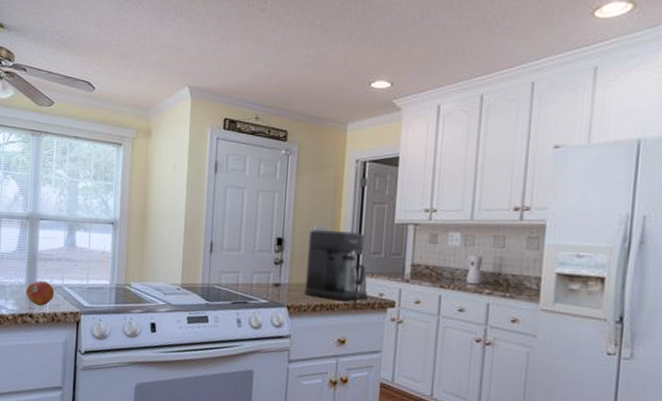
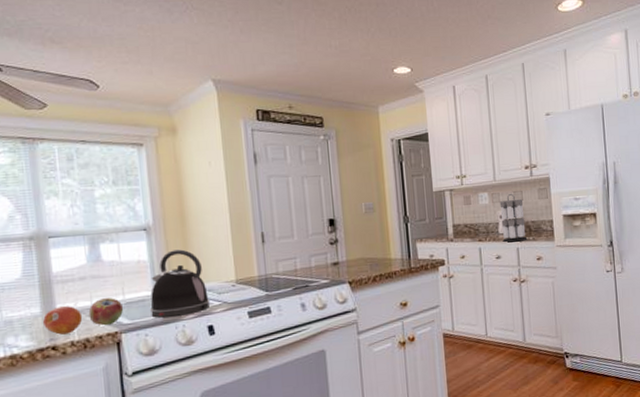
fruit: none [59,279,86,305] -> present [88,297,124,326]
kettle: none [105,246,156,309] -> present [149,249,210,318]
coffee maker: present [304,230,369,301] -> none [359,203,421,269]
spice rack: none [470,237,505,297] -> present [499,193,528,243]

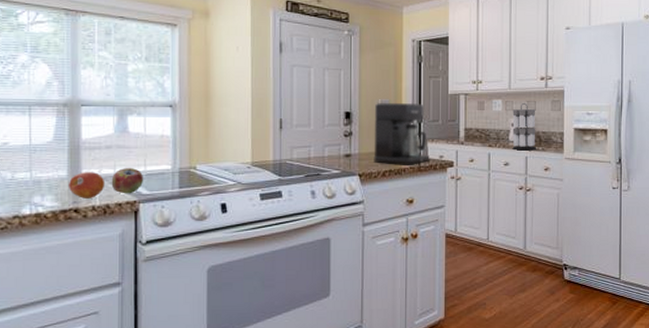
kettle: present [149,249,210,318] -> none [168,128,226,191]
coffee maker: none [359,203,421,269] -> present [374,102,431,165]

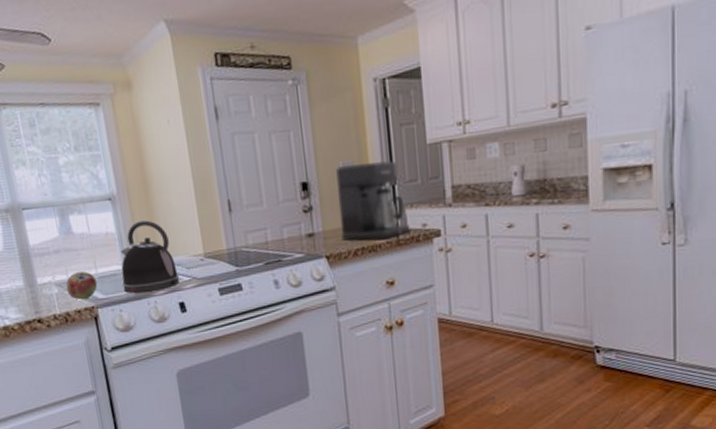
fruit: present [69,171,105,199] -> none [27,278,62,308]
kettle: none [168,128,226,191] -> present [120,220,180,293]
spice rack: present [512,102,537,151] -> none [514,142,551,208]

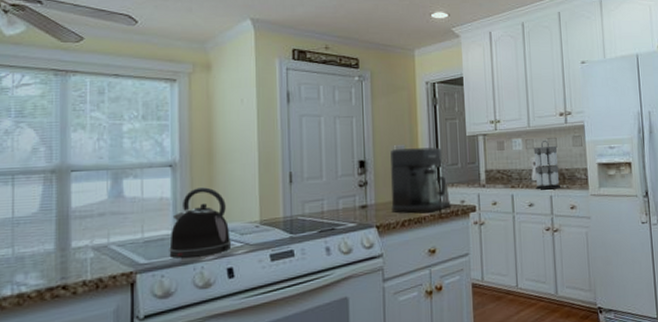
fruit: present [66,270,98,300] -> none [104,234,142,265]
spice rack: none [514,142,551,208] -> present [533,140,561,190]

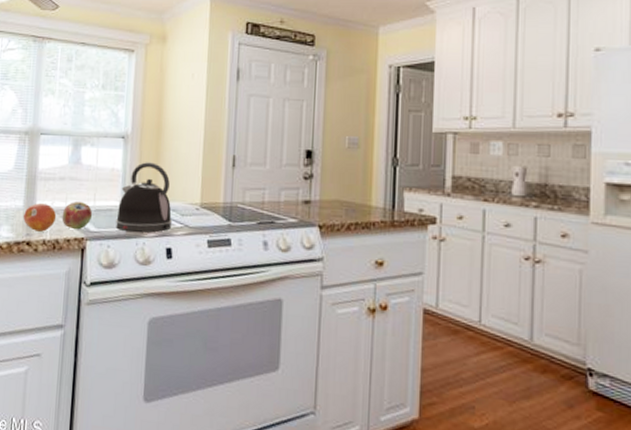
fruit: none [56,242,98,274] -> present [24,202,57,232]
fruit: none [104,234,142,265] -> present [61,201,93,230]
coffee maker: present [390,146,452,213] -> none [337,141,408,219]
spice rack: present [533,140,561,190] -> none [516,145,551,210]

